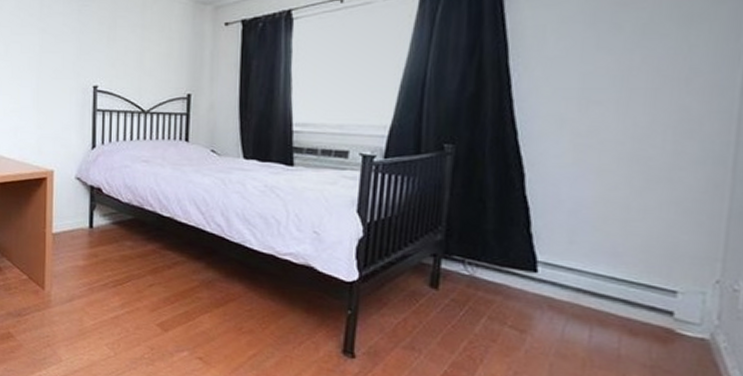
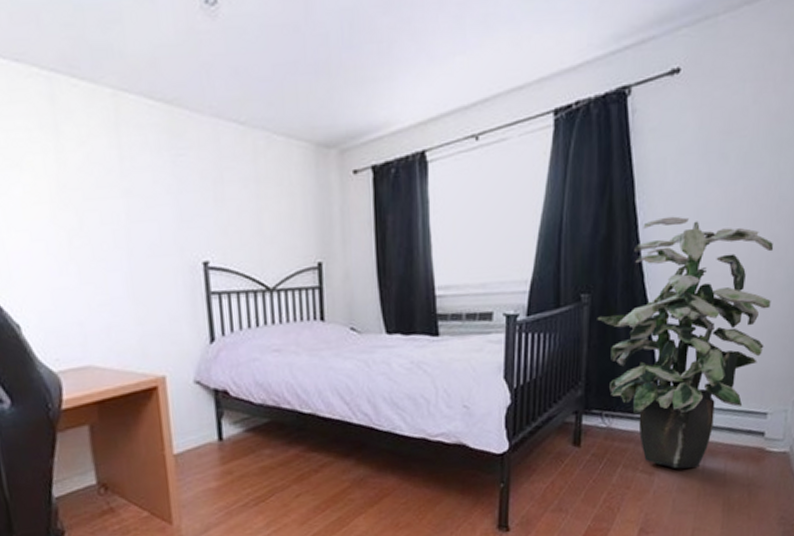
indoor plant: none [461,80,683,336] -> present [597,216,774,469]

